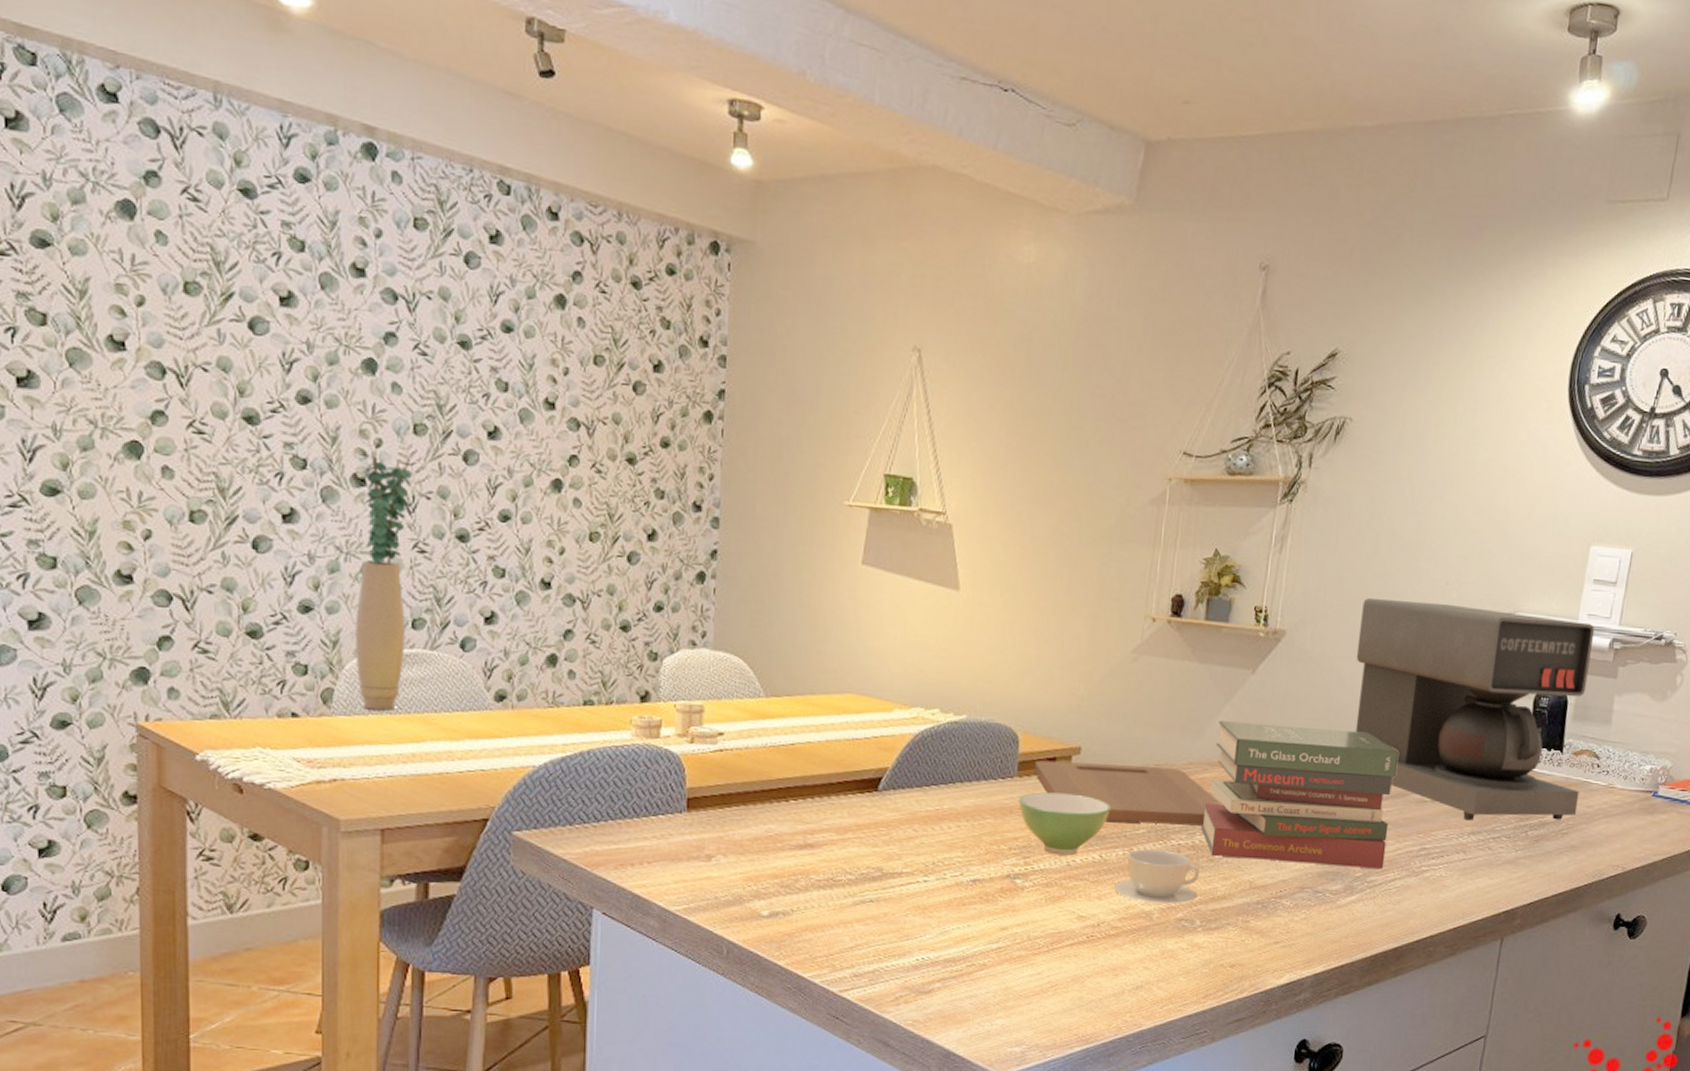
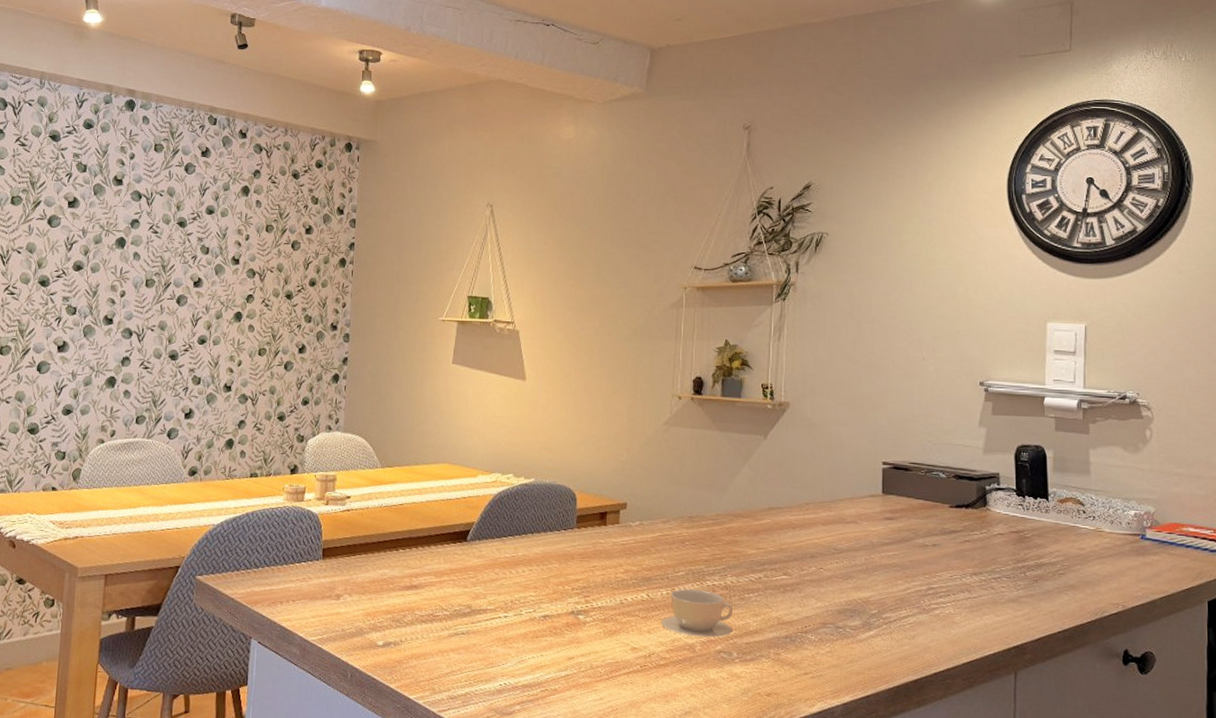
vase: present [354,452,413,711] -> none [97,300,144,484]
bowl: present [1018,792,1112,856] -> none [577,541,655,595]
cutting board: present [1034,760,1223,826] -> none [589,514,748,569]
books: present [1200,721,1399,868] -> none [731,479,899,606]
coffee maker: present [1355,598,1595,821] -> none [851,374,1070,563]

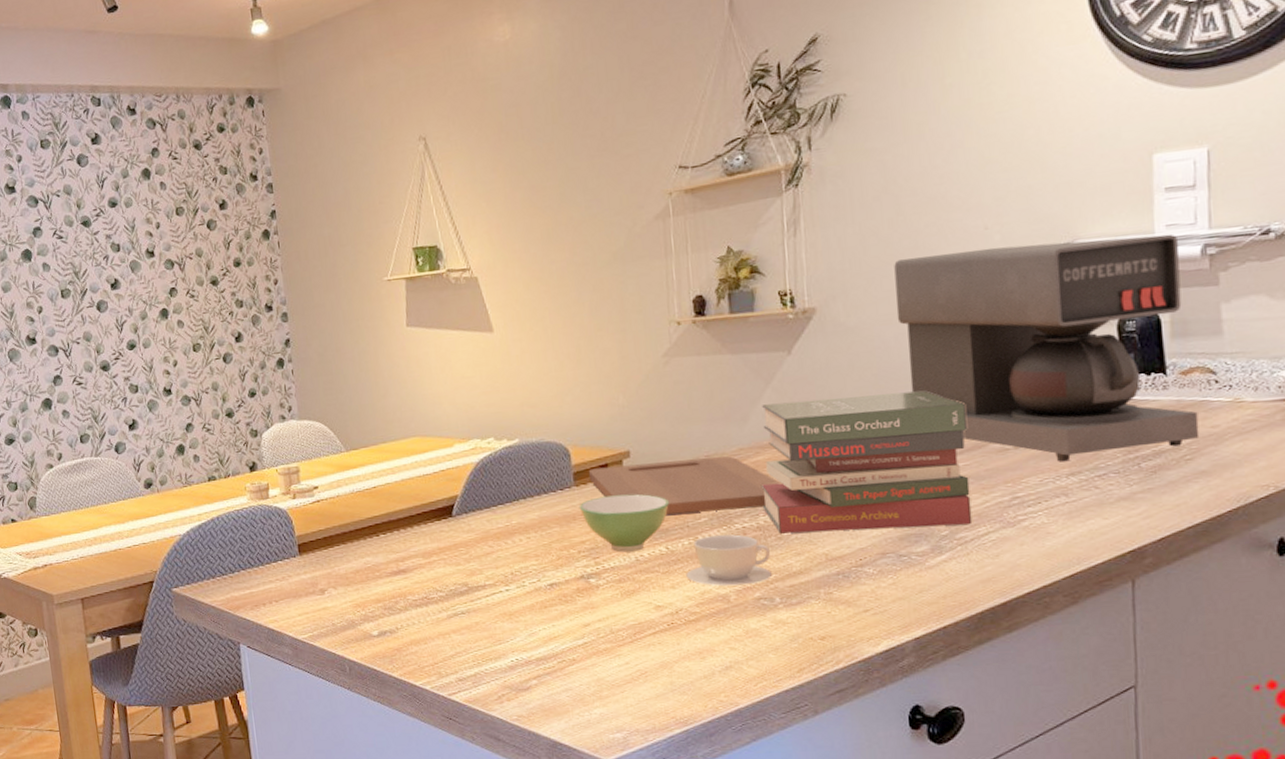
bowl: none [577,541,655,595] -> present [578,494,670,553]
cutting board: none [589,514,748,569] -> present [588,456,782,515]
books: none [731,479,899,606] -> present [760,390,973,534]
coffee maker: none [851,374,1070,563] -> present [894,233,1200,462]

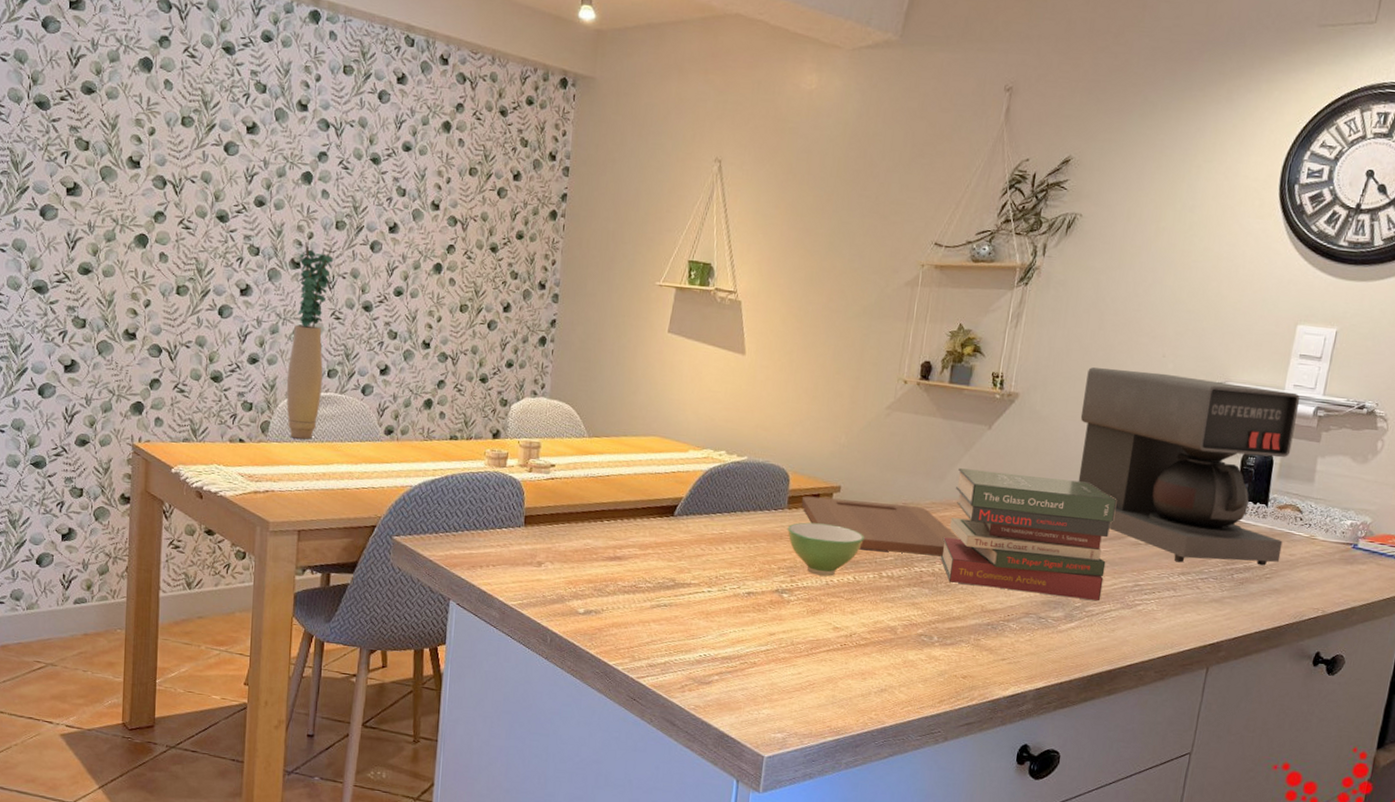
vase: none [33,316,80,509] -> present [286,242,334,440]
teacup: present [686,534,773,586] -> none [865,573,938,622]

